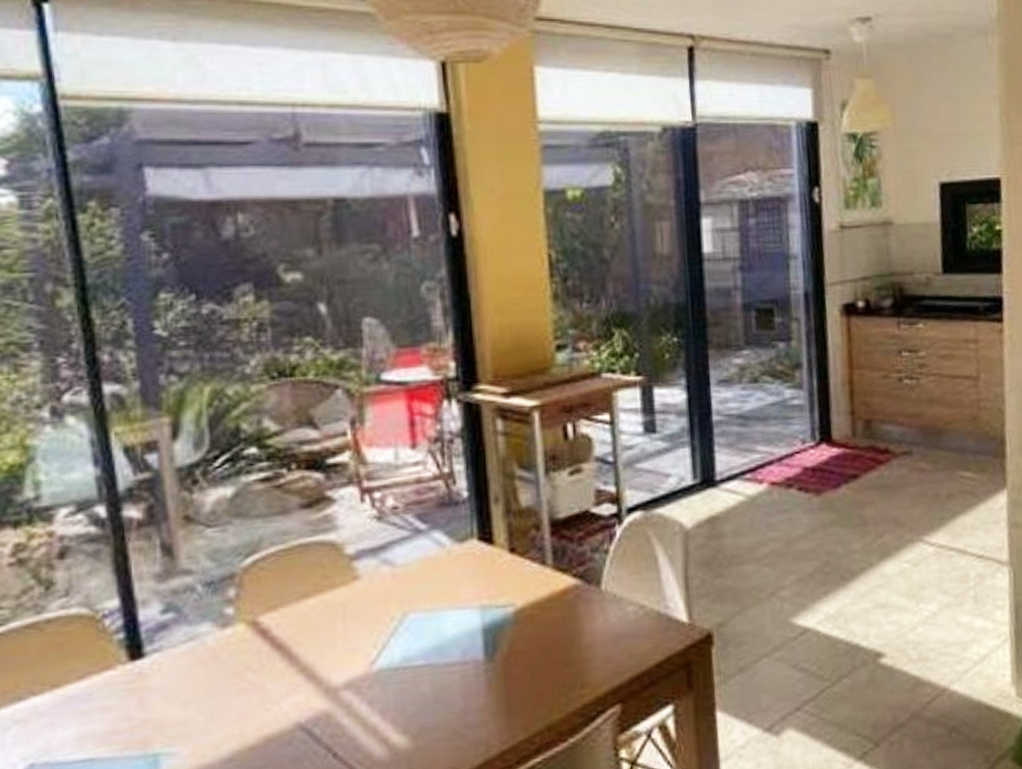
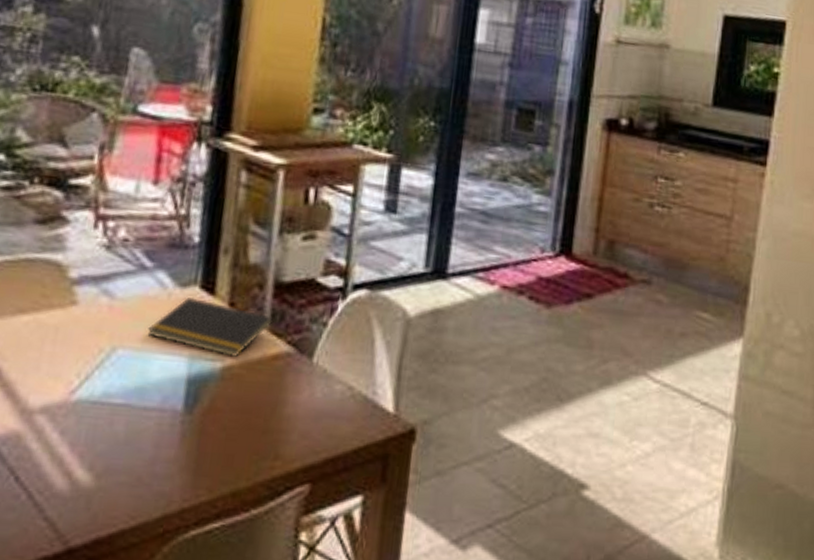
notepad: none [434,550,556,601] -> present [147,296,274,358]

